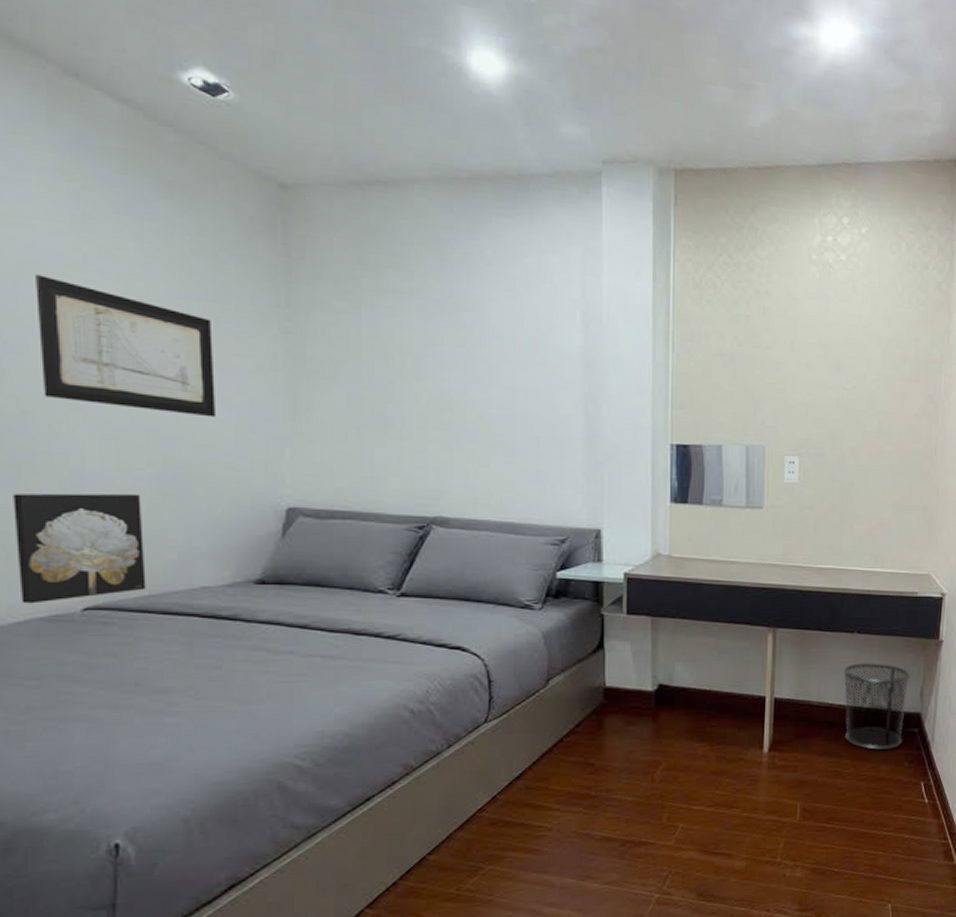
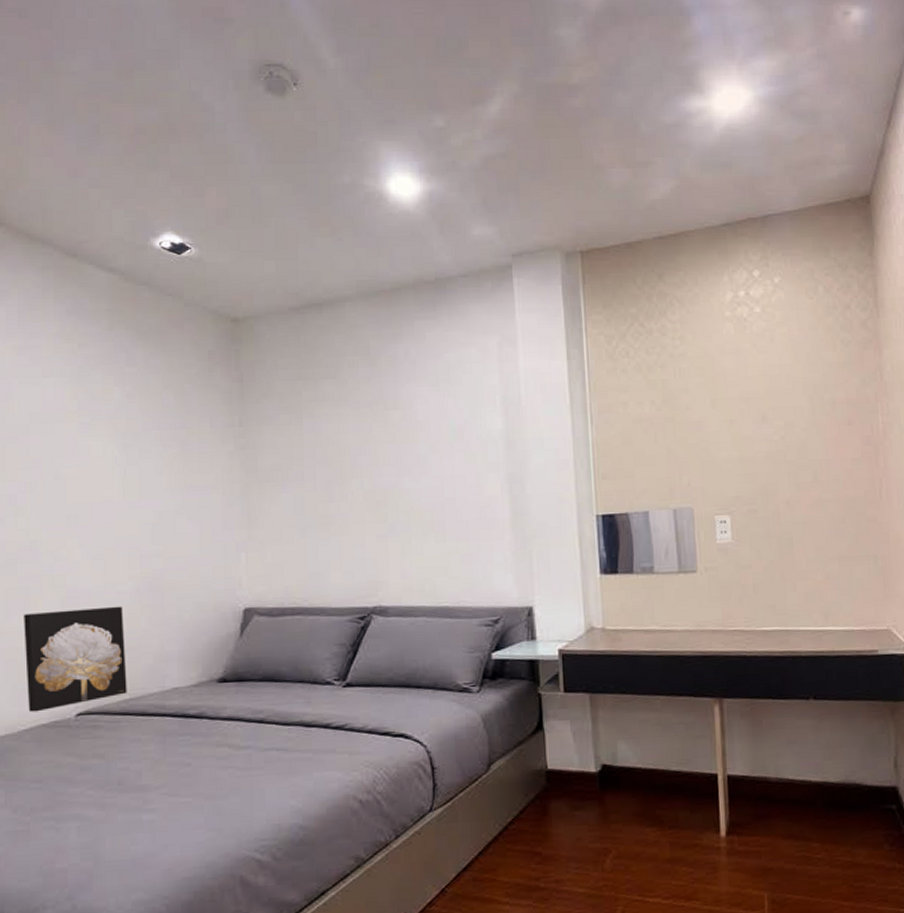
wall art: present [36,275,215,418] -> none [43,423,183,532]
waste bin: present [843,662,911,750] -> none [802,731,881,831]

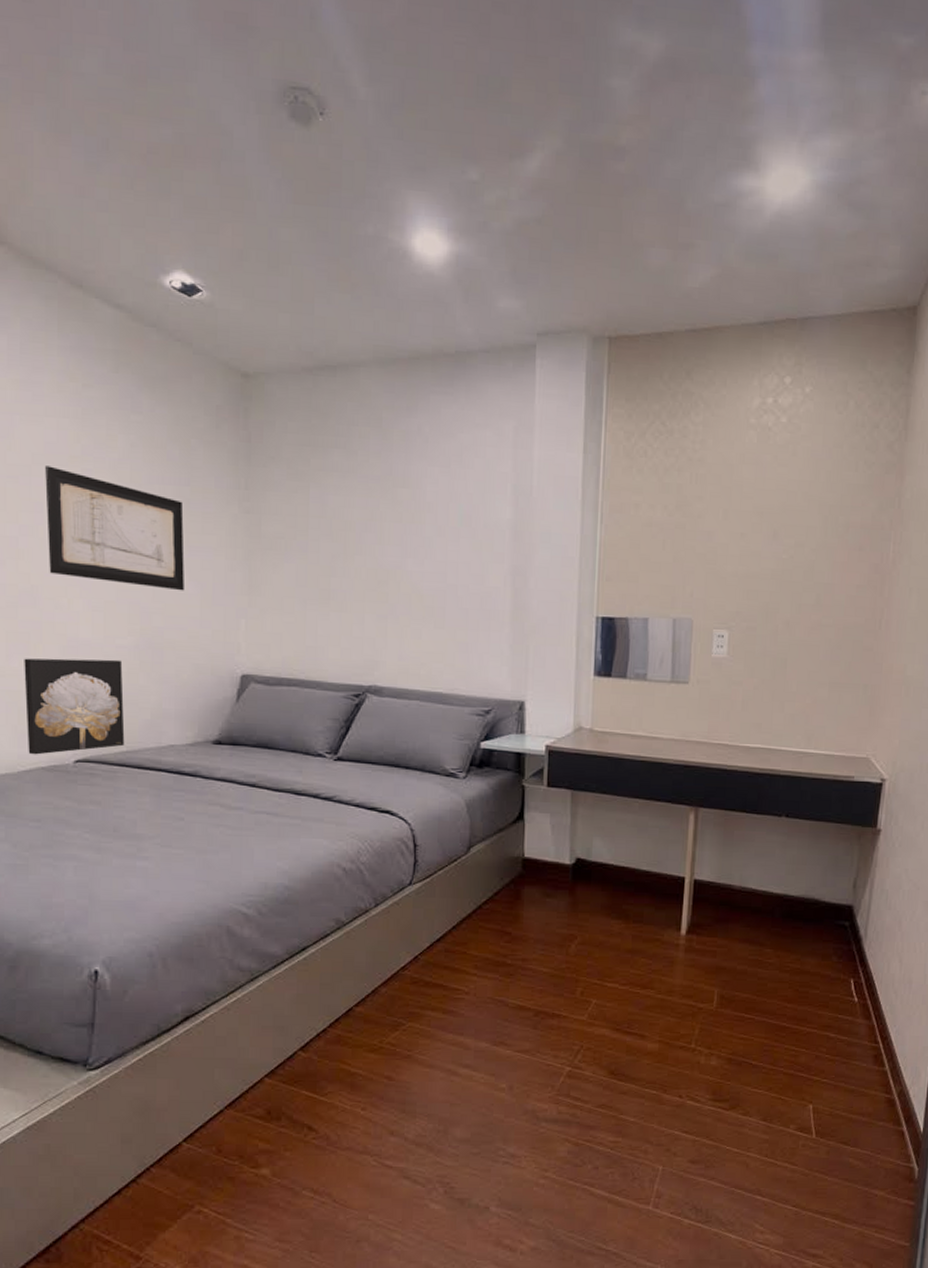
wall art: none [43,423,183,532] -> present [45,466,185,591]

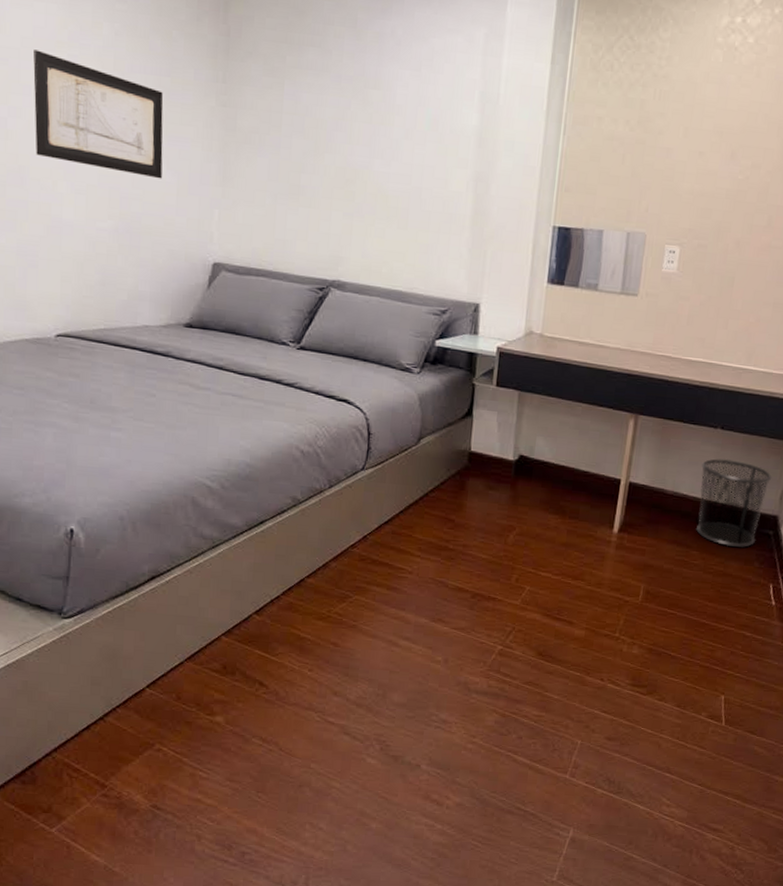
wall art: present [24,658,125,755] -> none [10,235,103,328]
waste bin: none [768,847,843,941] -> present [696,458,772,547]

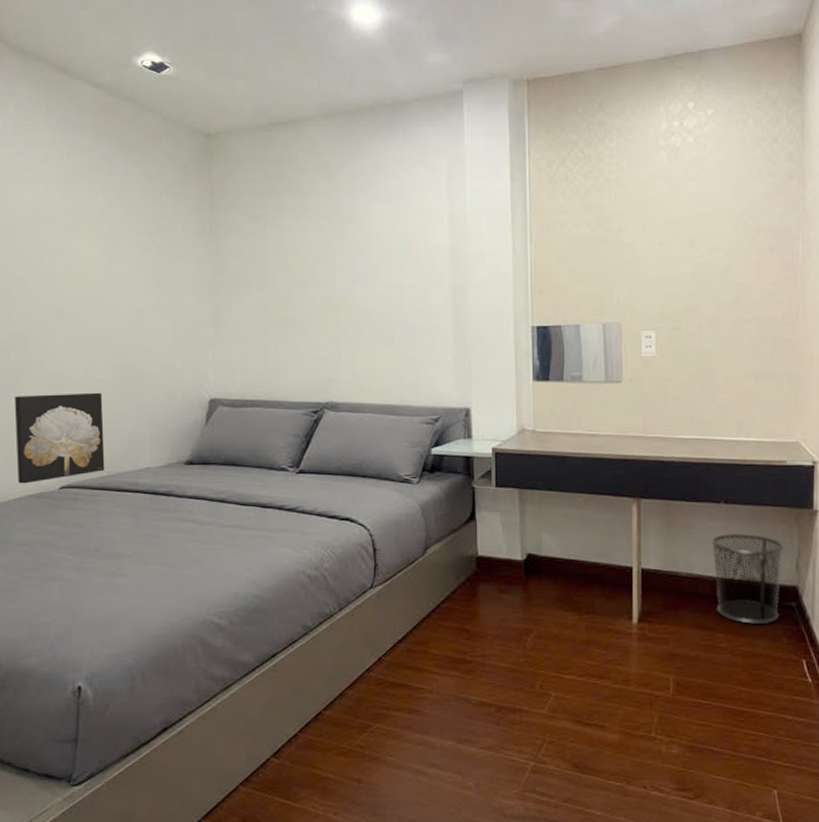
wall art: none [10,235,103,328] -> present [14,392,105,484]
wall art: present [33,50,164,179] -> none [34,225,157,327]

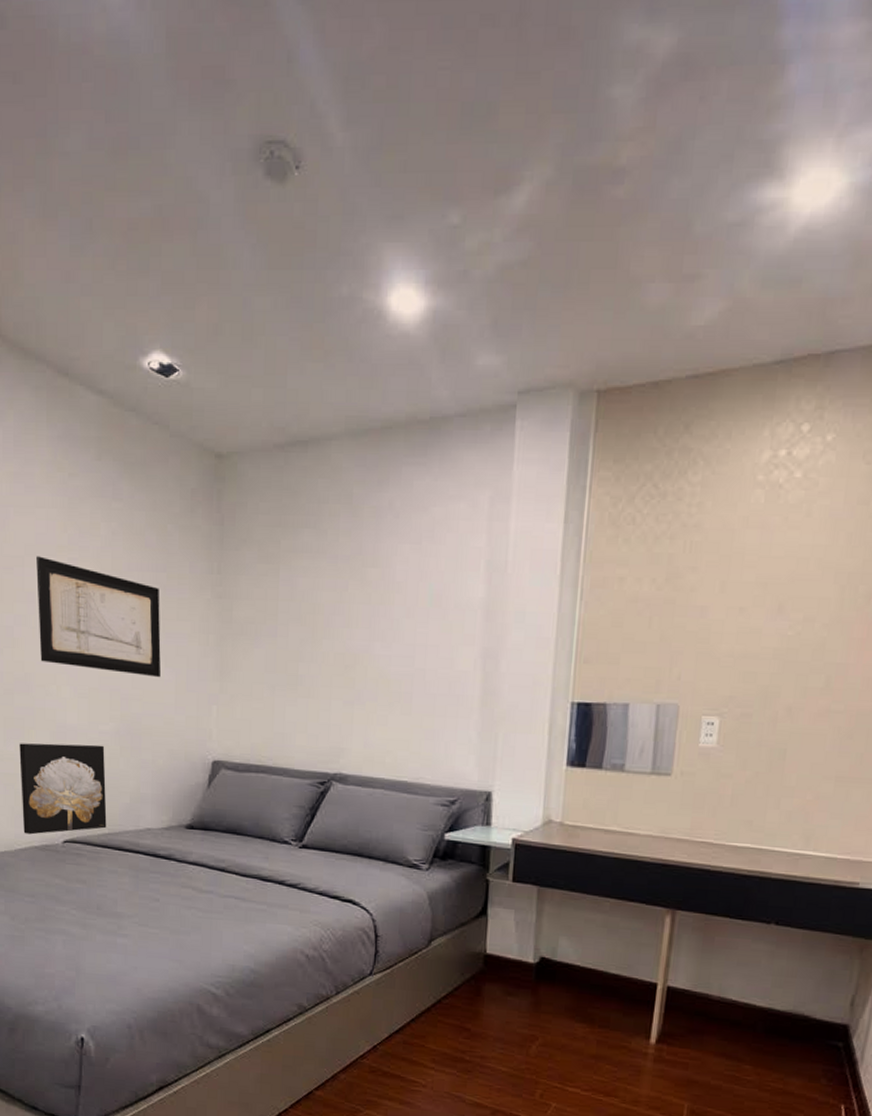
wall art: none [34,225,157,327] -> present [36,556,161,678]
waste bin: present [711,532,784,624] -> none [749,958,840,1062]

